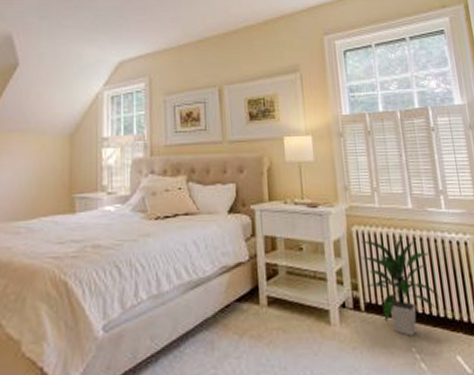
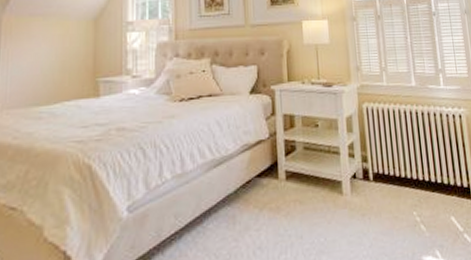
indoor plant: present [359,235,443,336] -> none [369,110,440,202]

